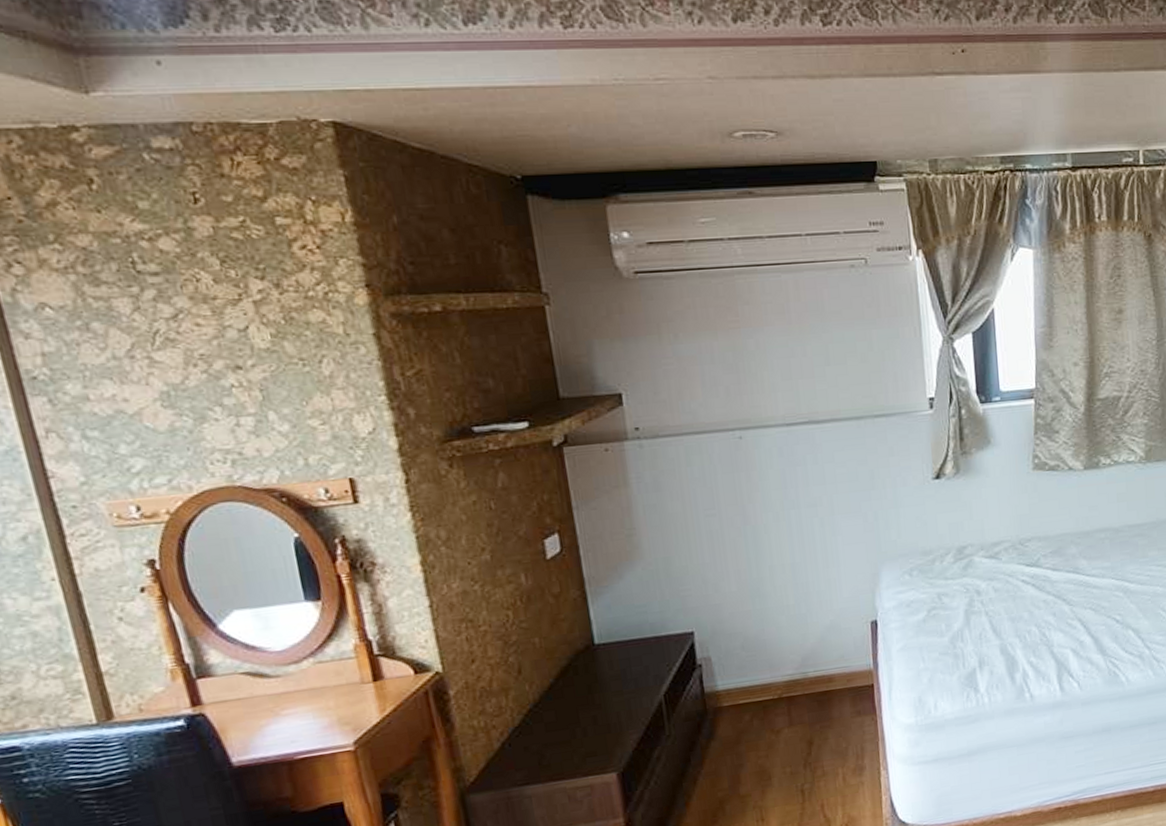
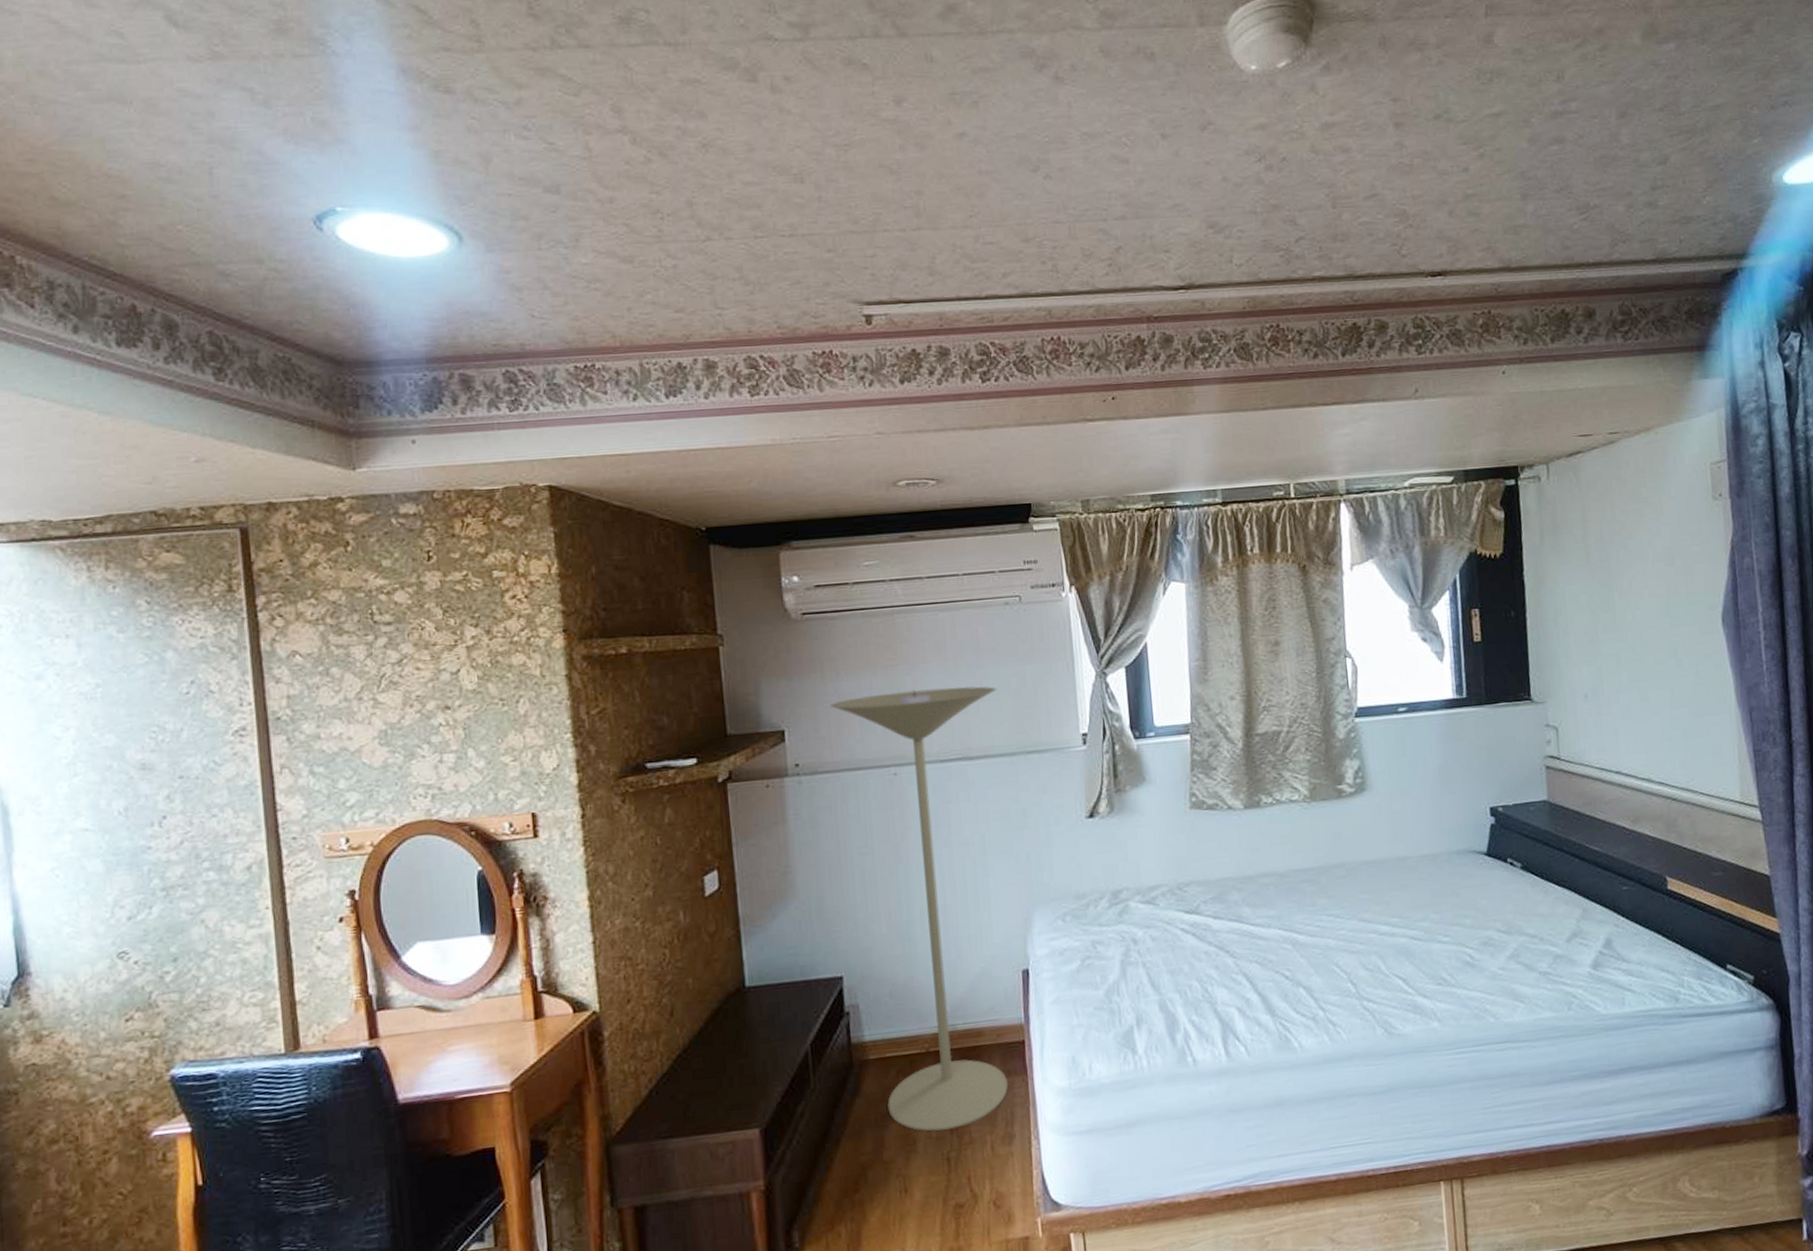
floor lamp: none [668,350,859,768] -> present [829,686,1009,1132]

